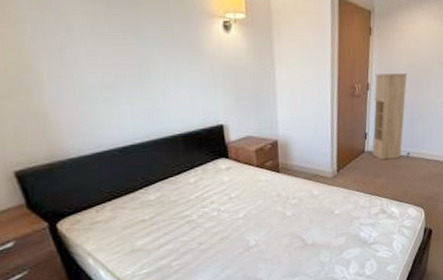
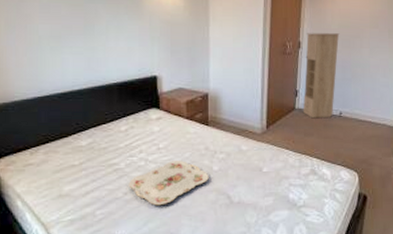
serving tray: none [202,208,283,253] -> present [128,160,209,206]

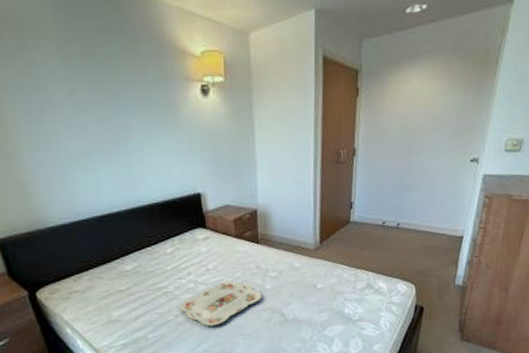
storage cabinet: present [303,33,340,119] -> none [359,137,399,231]

